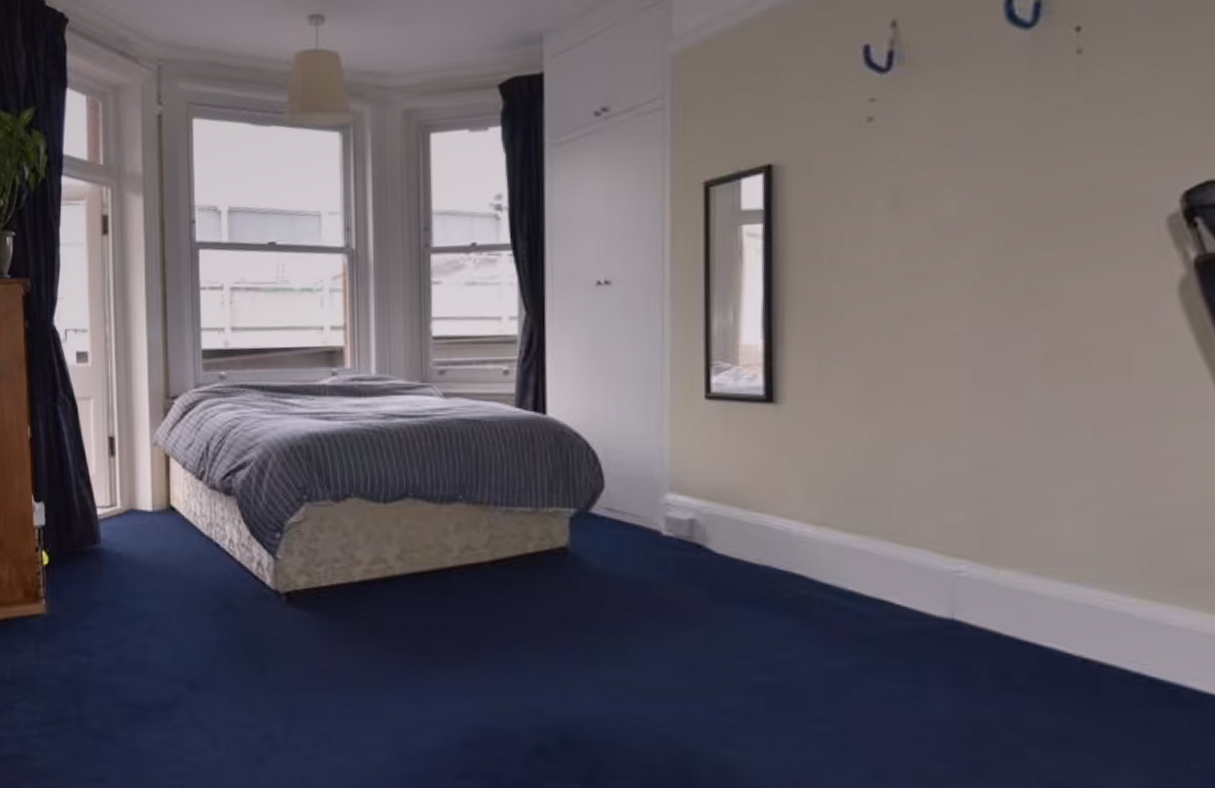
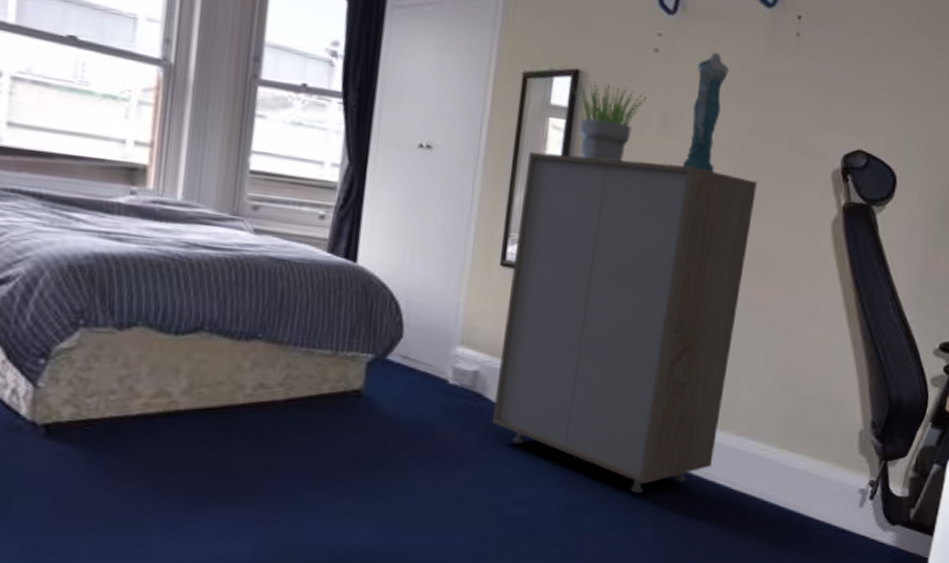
storage cabinet: none [718,247,1045,658] -> present [492,151,757,493]
potted plant: none [763,170,866,264] -> present [570,80,647,162]
dress: none [927,102,978,251] -> present [682,51,729,173]

